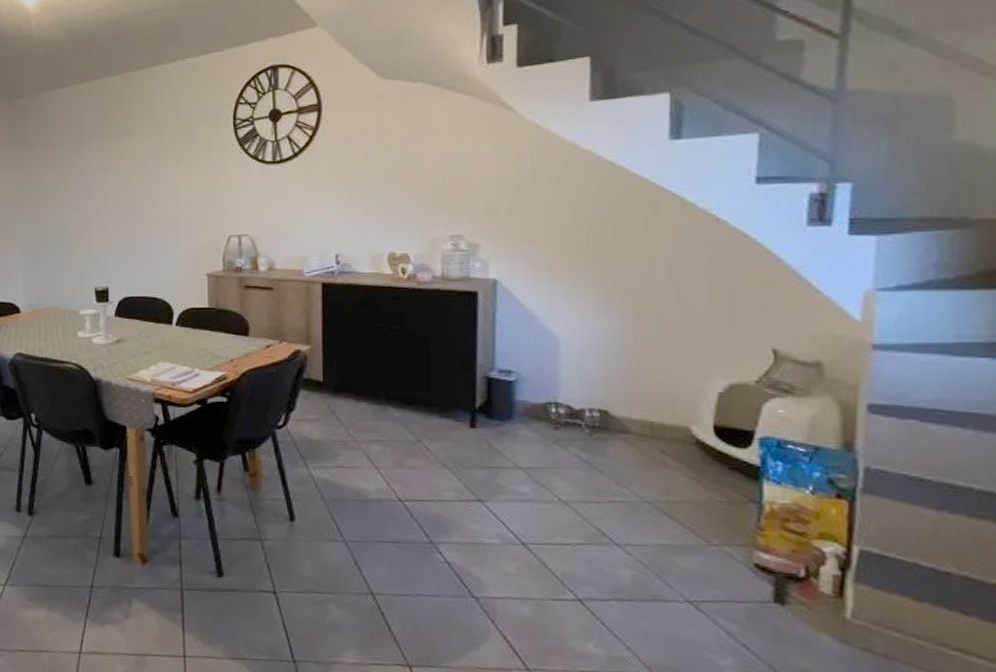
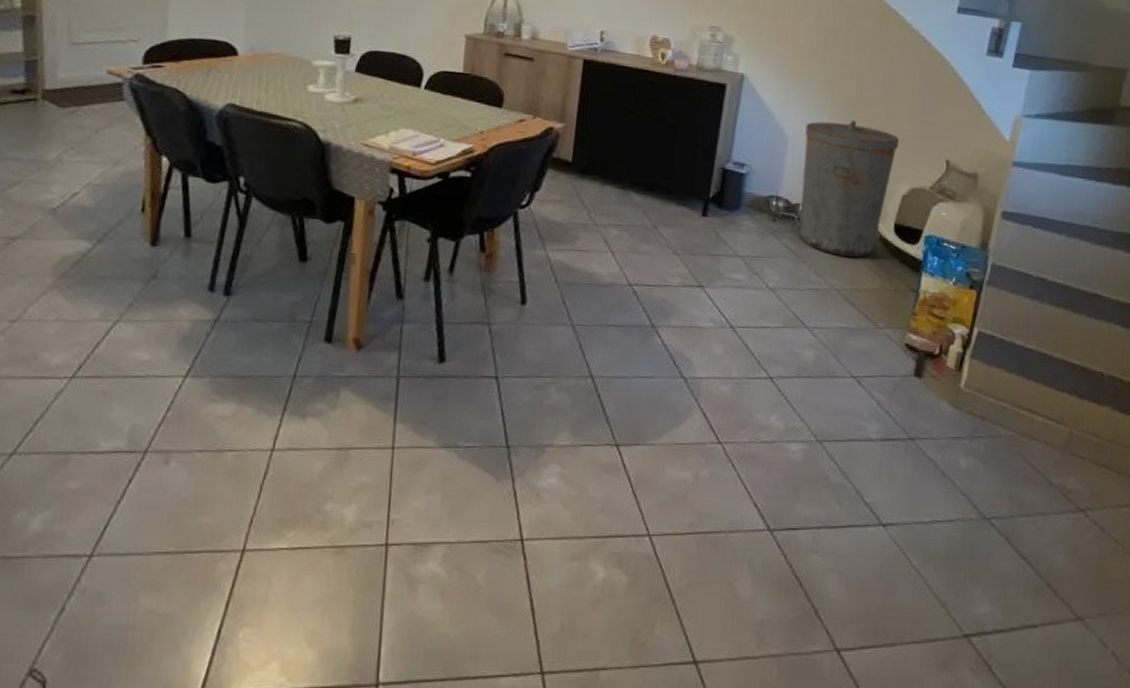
trash can: none [579,314,702,465] -> present [798,119,899,258]

